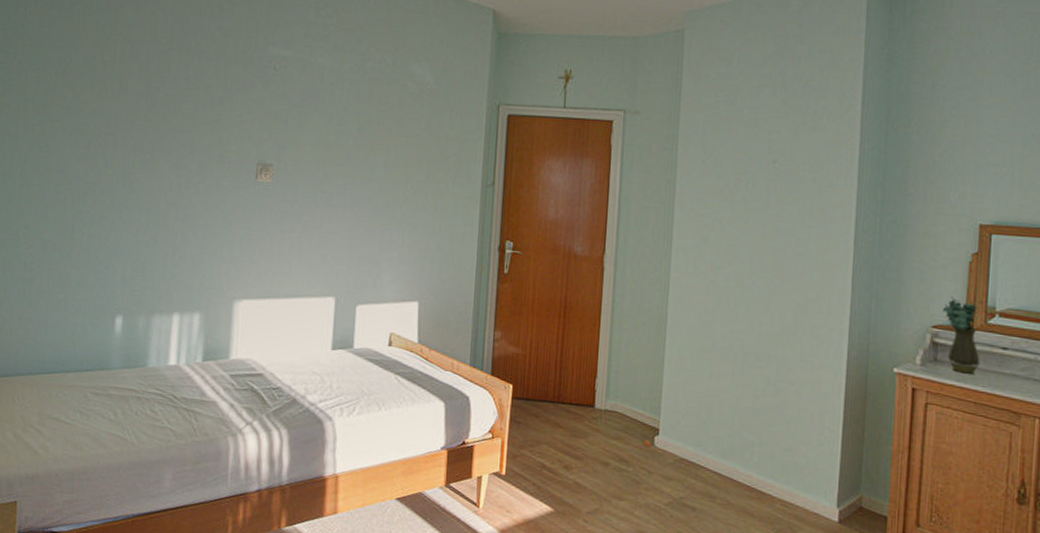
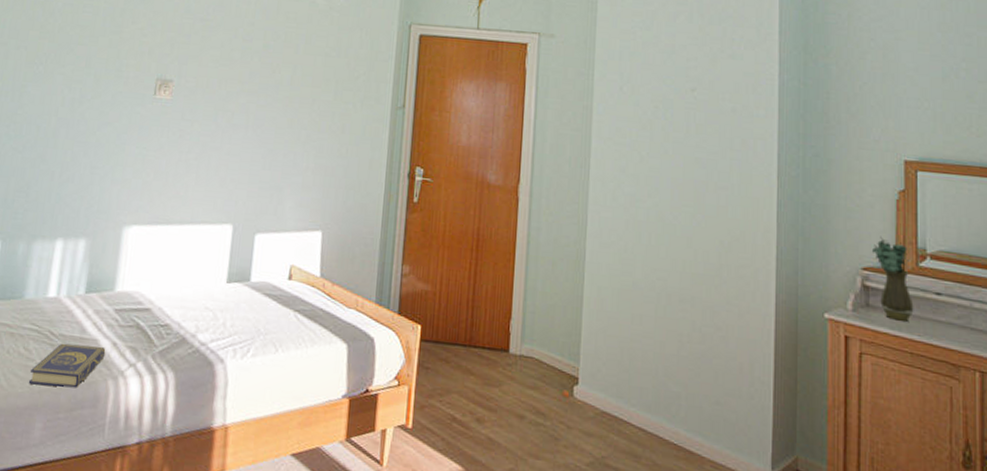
book: none [157,405,225,444] -> present [29,343,106,389]

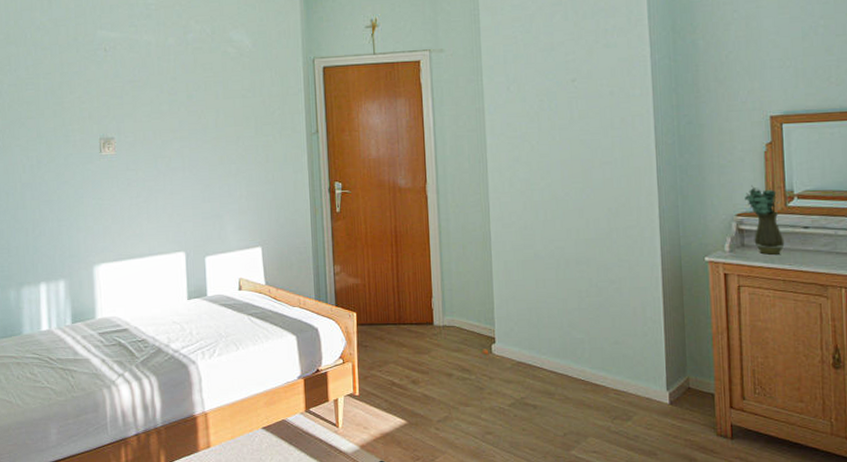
book: present [29,343,106,389] -> none [39,364,97,400]

